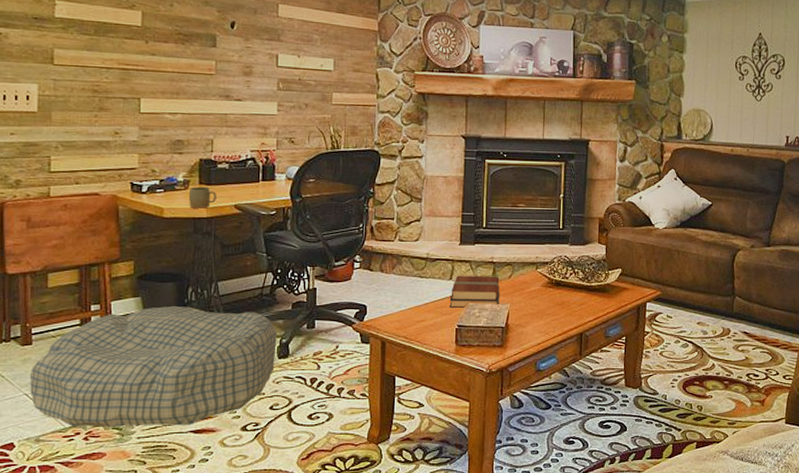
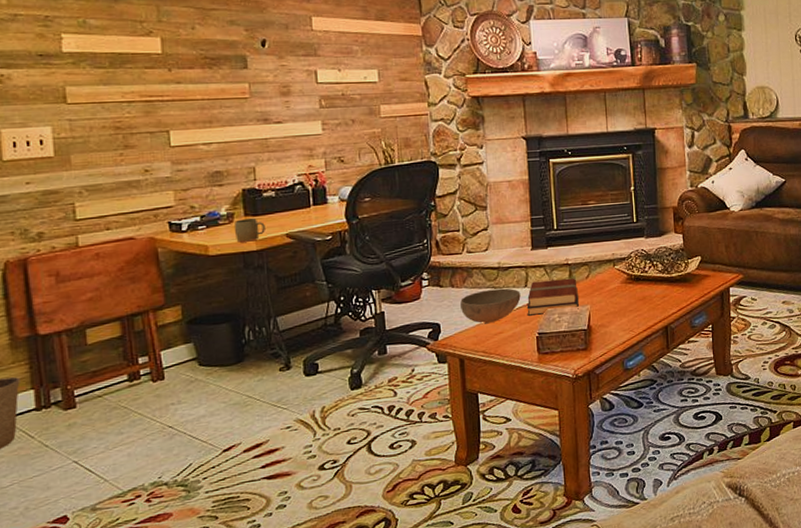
dog bed: present [30,305,278,427] -> none [78,344,348,489]
bowl: none [388,278,445,311] -> present [460,288,521,324]

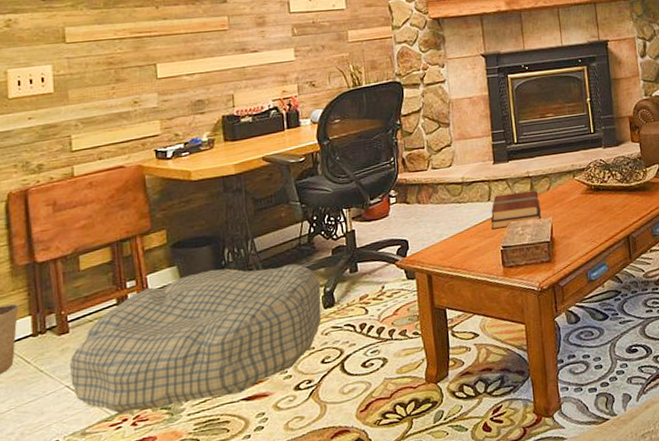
dog bed: none [78,344,348,489] -> present [70,264,321,413]
mug: present [233,218,265,243] -> none [214,143,243,167]
bowl: present [460,288,521,324] -> none [427,202,485,239]

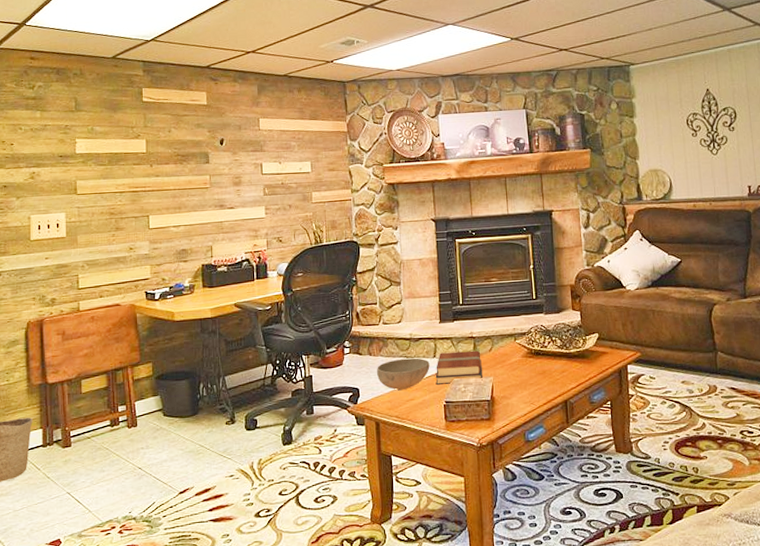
dog bed: present [70,264,321,413] -> none [71,401,281,521]
bowl: none [427,202,485,239] -> present [377,358,430,391]

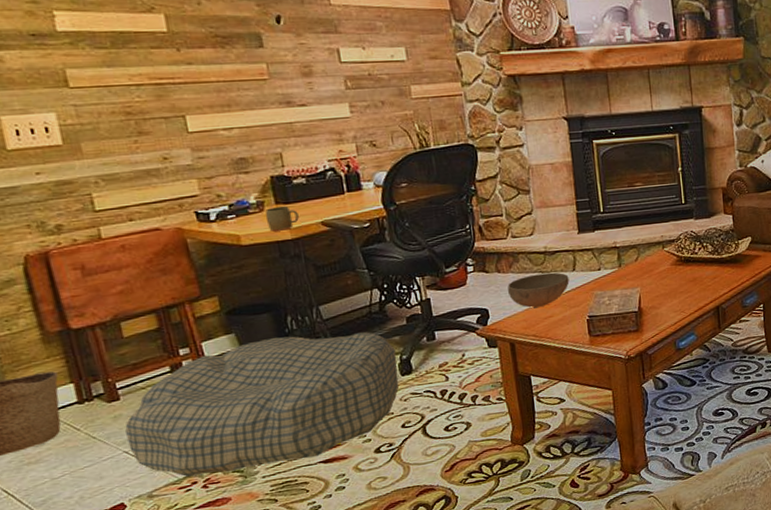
dog bed: none [71,401,281,521] -> present [125,332,399,477]
mug: none [194,290,218,310] -> present [265,206,299,232]
books: present [435,350,483,385] -> none [576,261,629,299]

